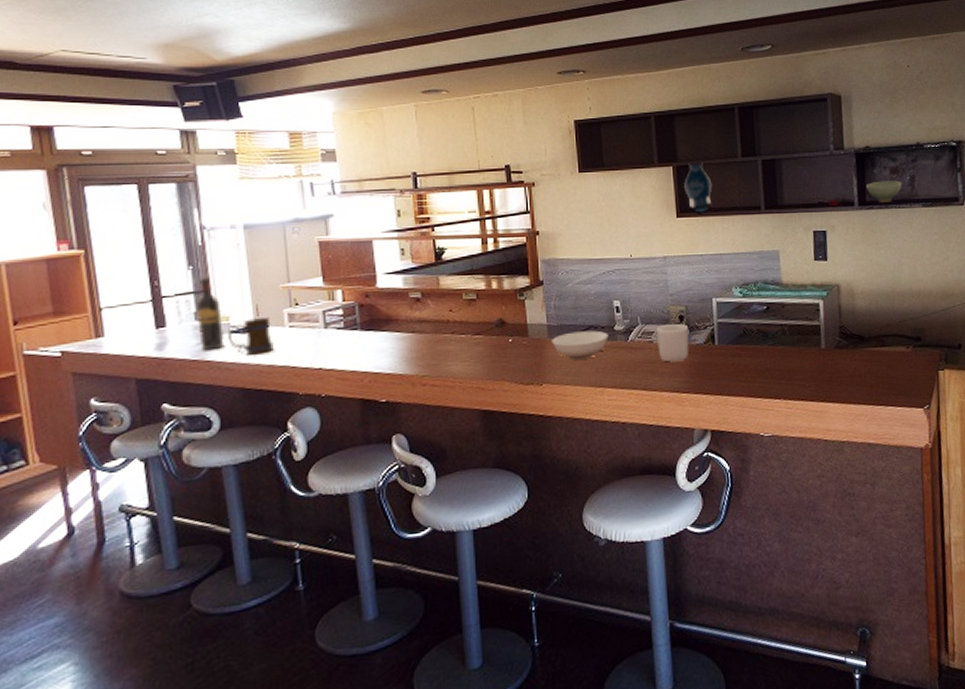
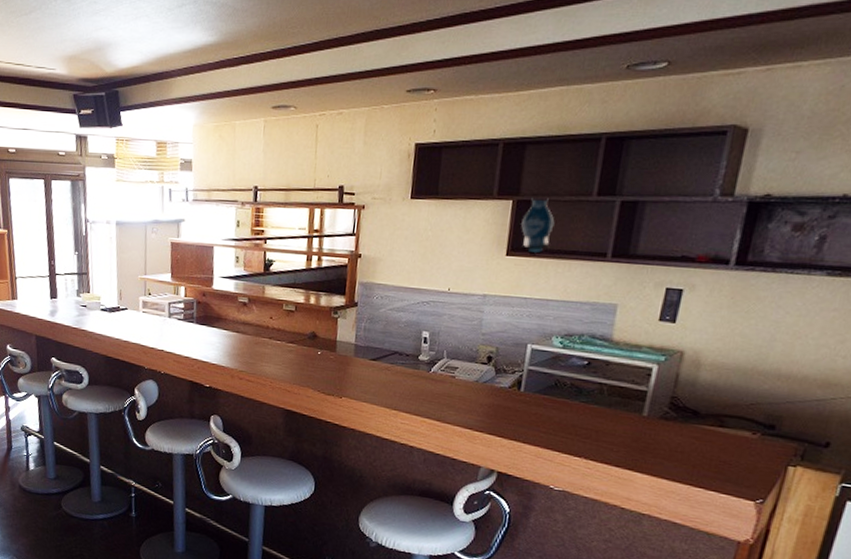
wine bottle: present [195,277,225,351] -> none [77,262,96,322]
beer mug: present [228,317,274,355] -> none [98,300,130,331]
bowl: present [551,330,609,360] -> none [356,354,412,382]
mug: present [656,323,689,363] -> none [458,362,495,401]
bowl: present [866,180,902,203] -> none [752,238,805,265]

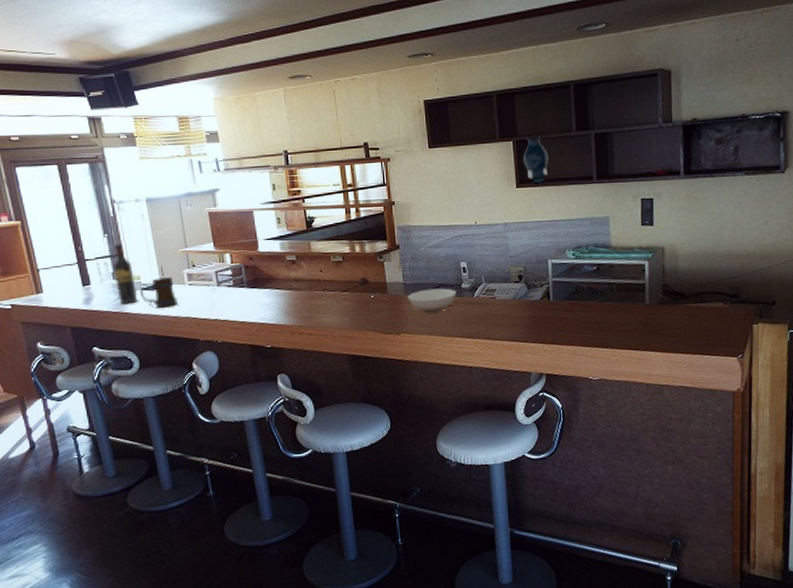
wine bottle: none [77,262,96,322] -> present [112,243,138,305]
beer mug: none [98,300,130,331] -> present [140,276,177,308]
bowl: none [356,354,412,382] -> present [407,288,457,313]

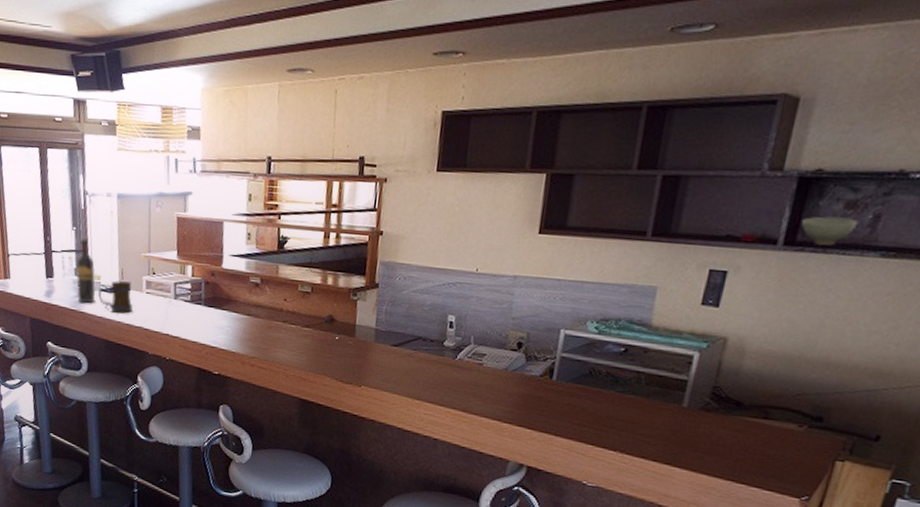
bowl: present [407,288,457,313] -> none [377,340,437,370]
vase: present [523,137,549,183] -> none [555,170,592,231]
bowl: none [692,150,726,172] -> present [802,216,859,246]

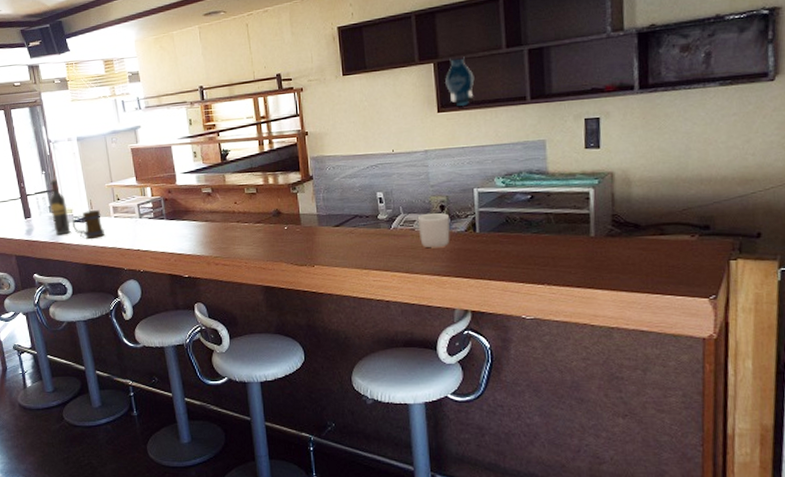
mug: none [486,348,525,390] -> present [417,212,450,248]
vase: none [555,170,592,231] -> present [445,56,475,106]
bowl: present [802,216,859,246] -> none [650,59,695,85]

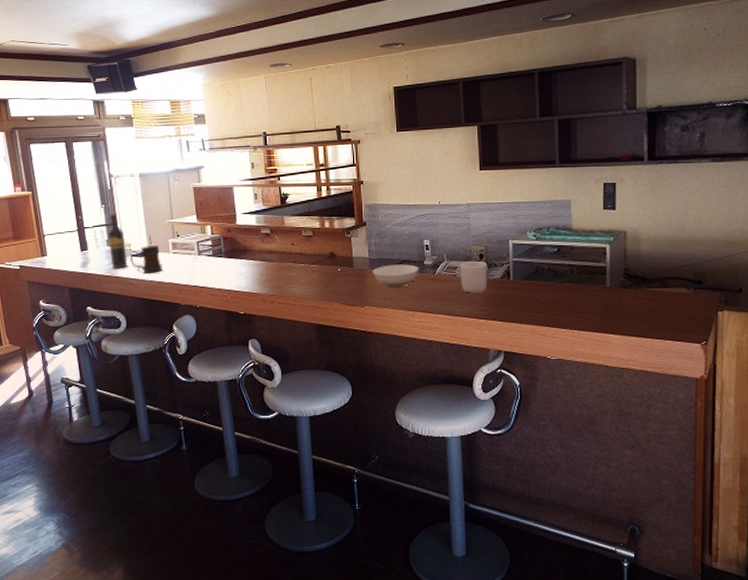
bowl: none [321,219,373,245] -> present [372,264,419,287]
vase: present [445,56,475,106] -> none [487,122,512,166]

